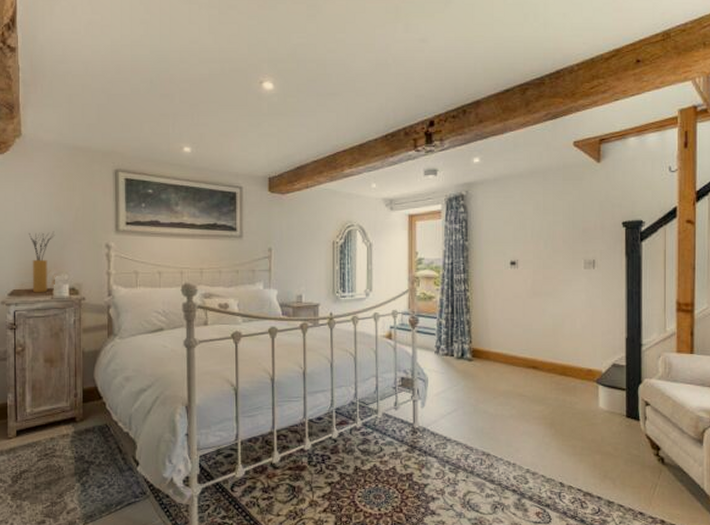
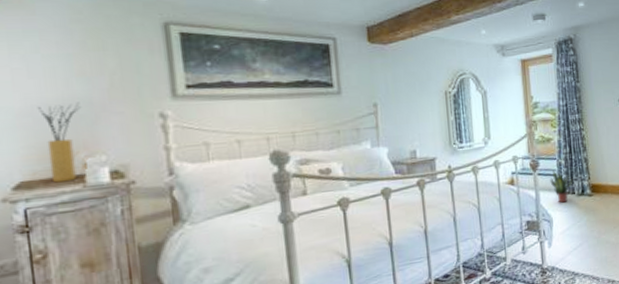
potted plant: none [428,330,453,365] -> present [550,170,573,204]

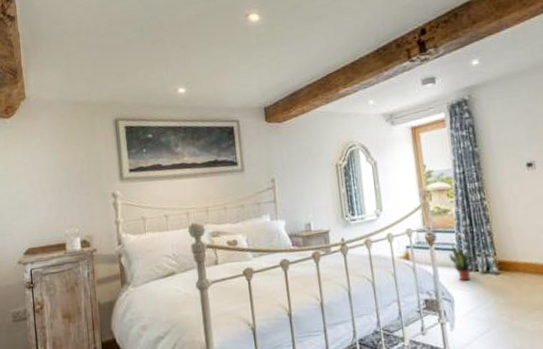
vase: present [37,102,81,183] -> none [38,186,63,250]

